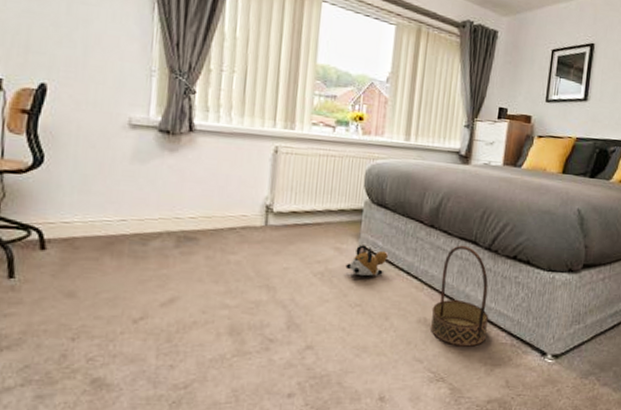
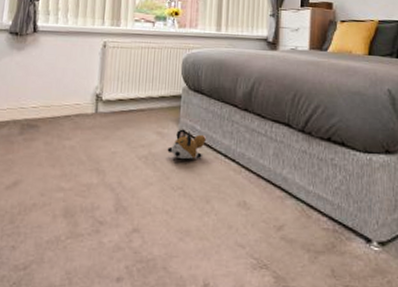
basket: present [430,245,489,347] -> none [250,127,308,232]

